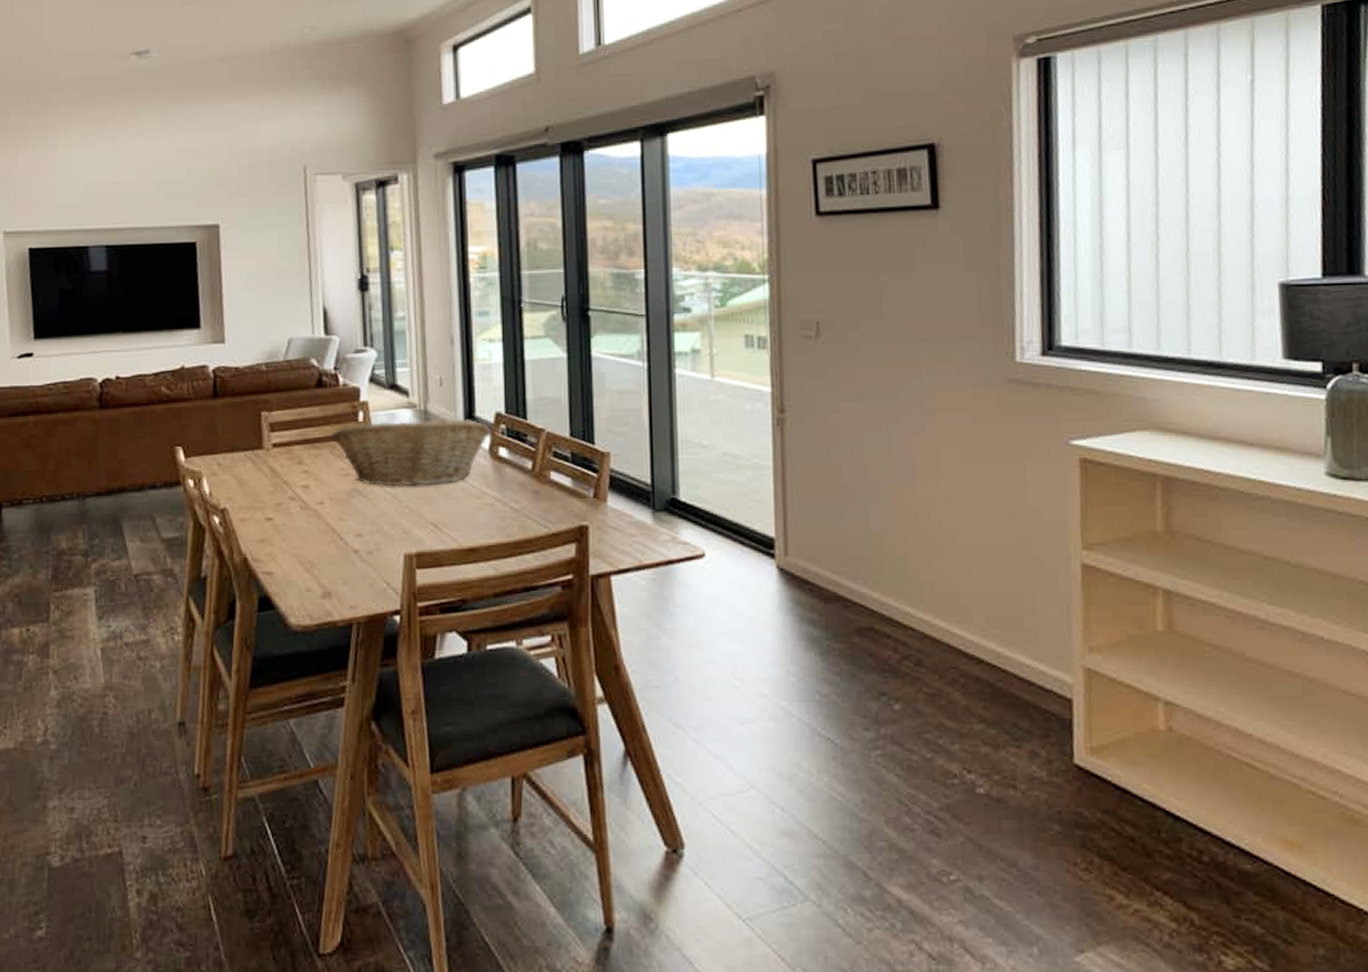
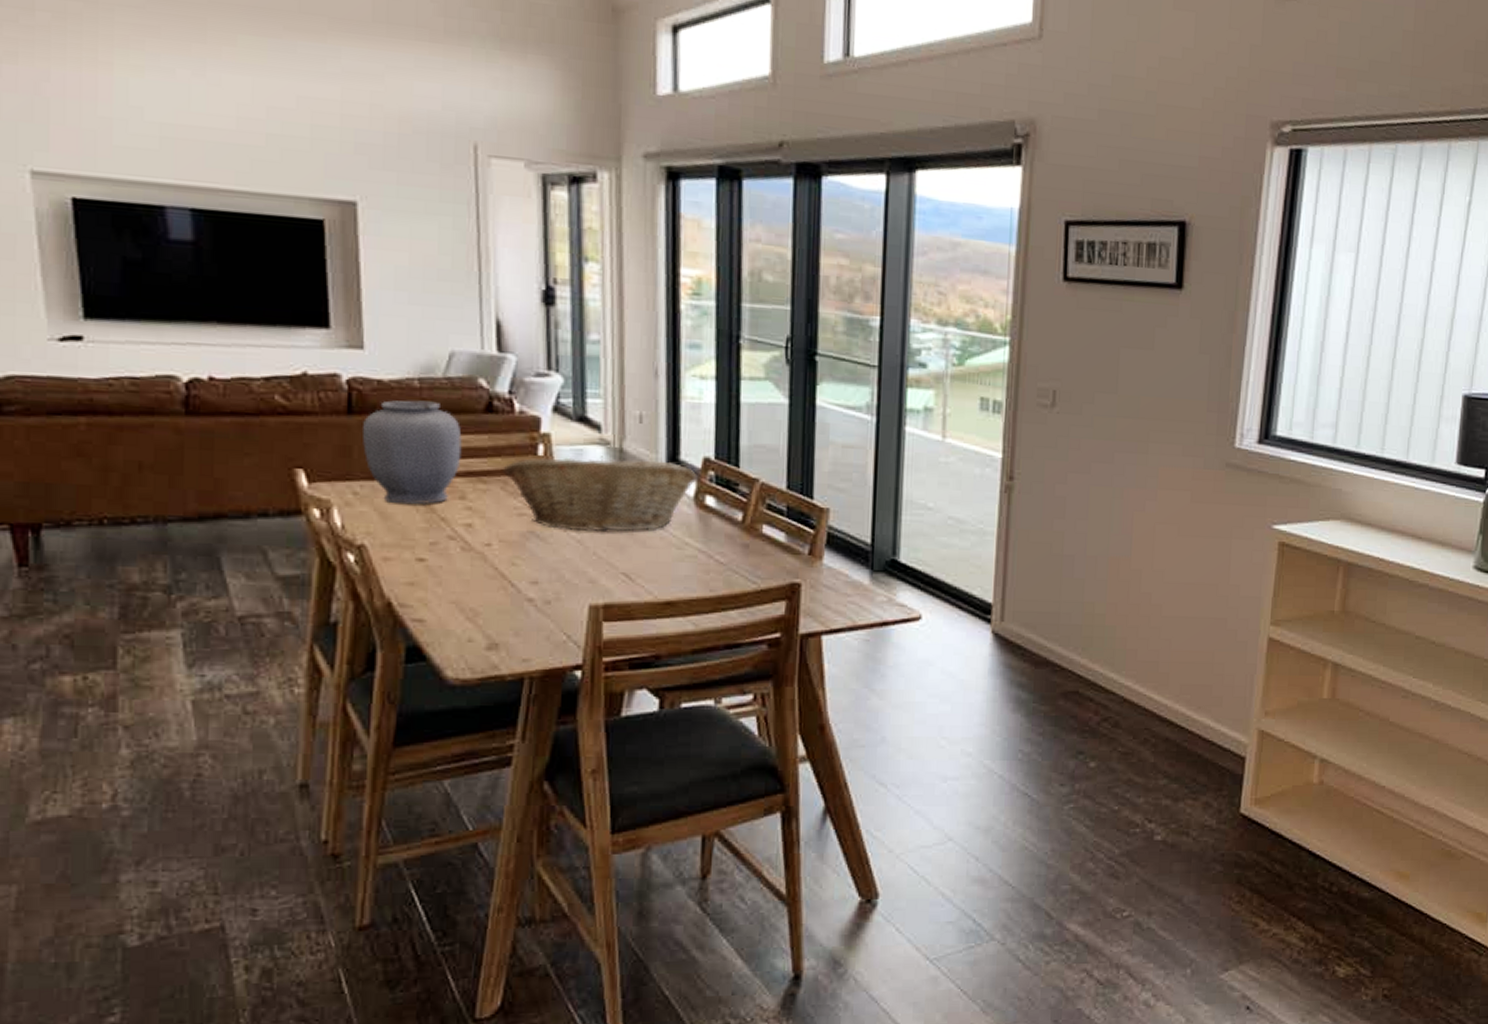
vase: none [225,381,299,472] -> present [363,400,462,505]

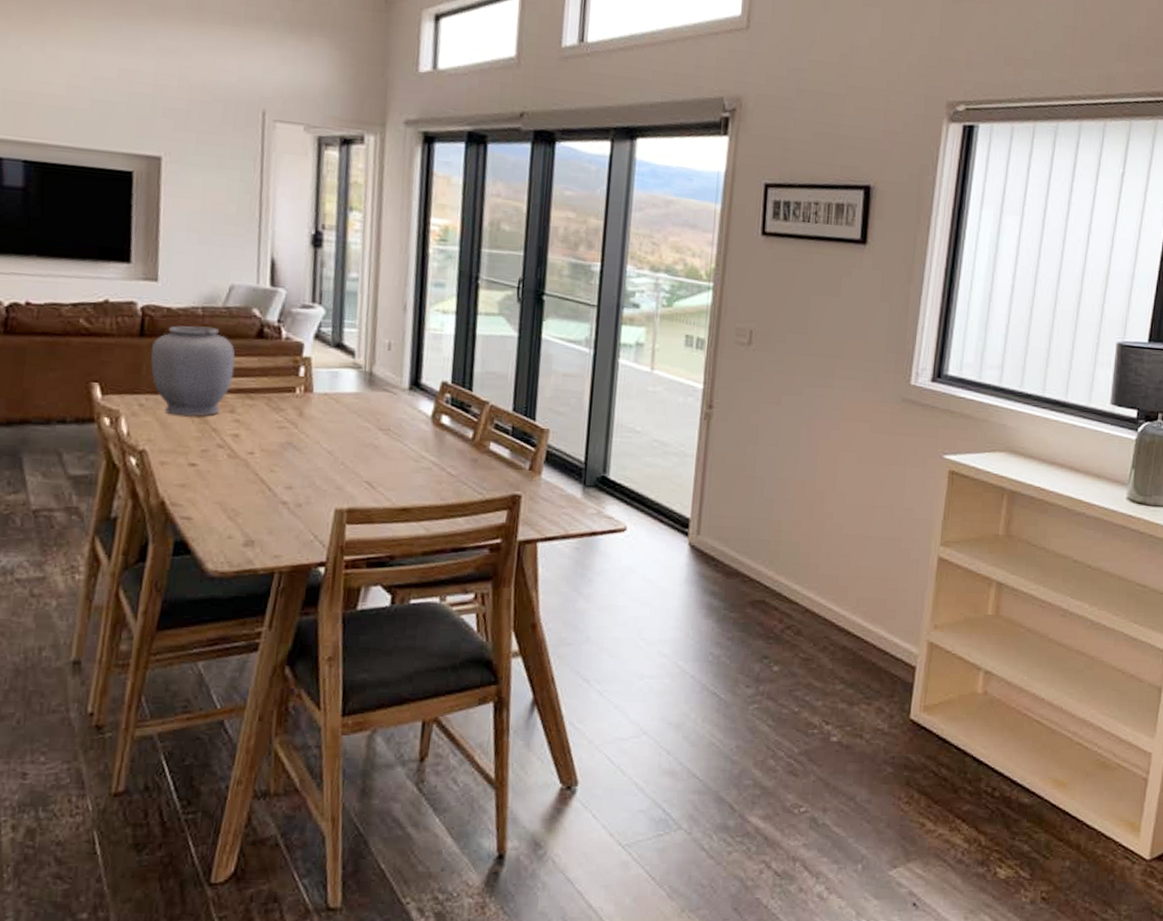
fruit basket: present [502,456,696,532] -> none [268,378,435,445]

